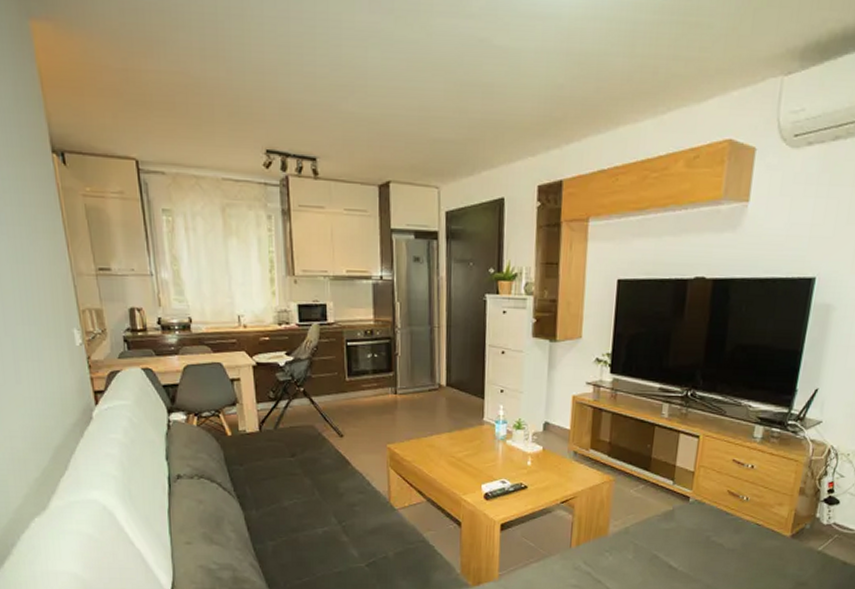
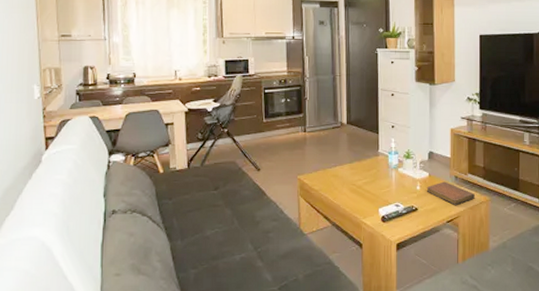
notebook: none [538,457,596,484] -> present [426,181,475,205]

